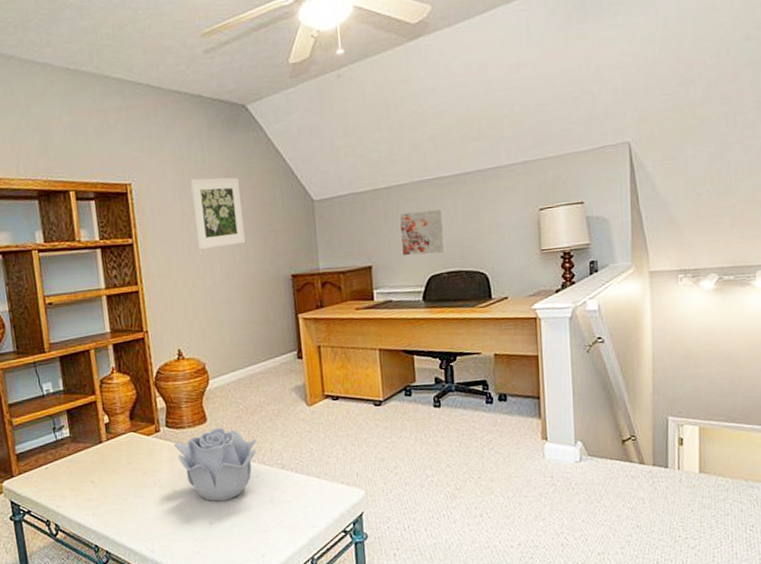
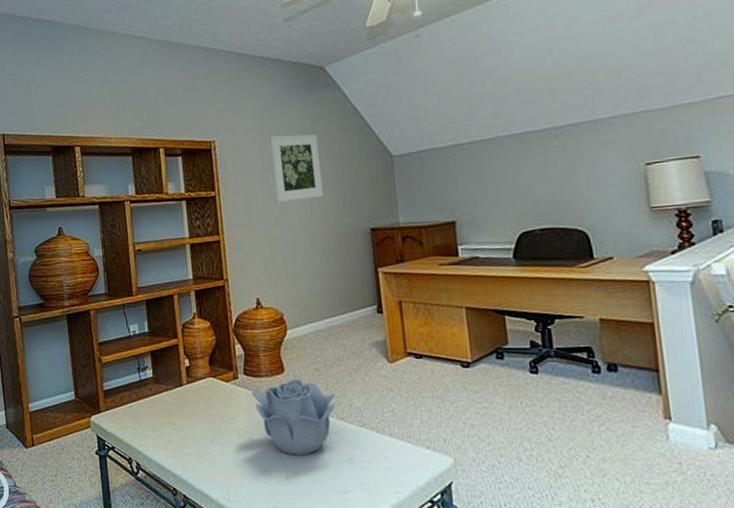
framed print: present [398,208,446,256] -> none [483,163,538,212]

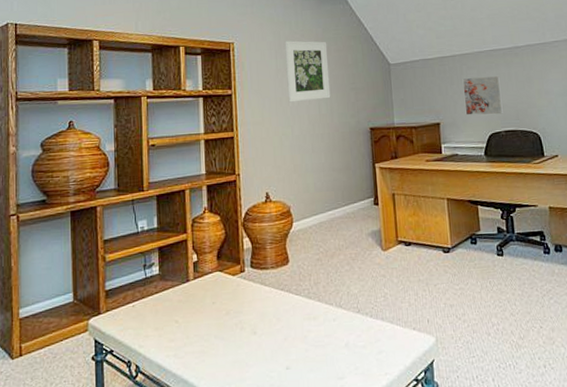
decorative bowl: present [251,379,336,455] -> none [256,269,336,346]
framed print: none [483,163,538,212] -> present [462,75,503,116]

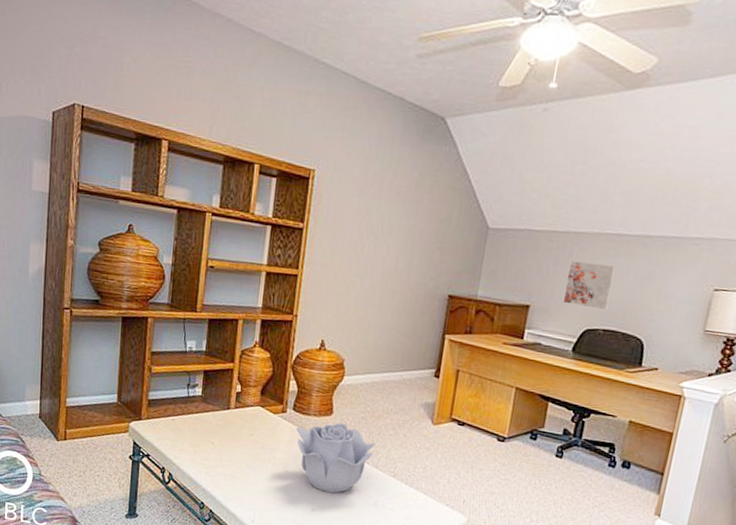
decorative bowl: none [256,269,336,346] -> present [296,423,376,494]
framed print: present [284,40,331,103] -> none [364,179,421,254]

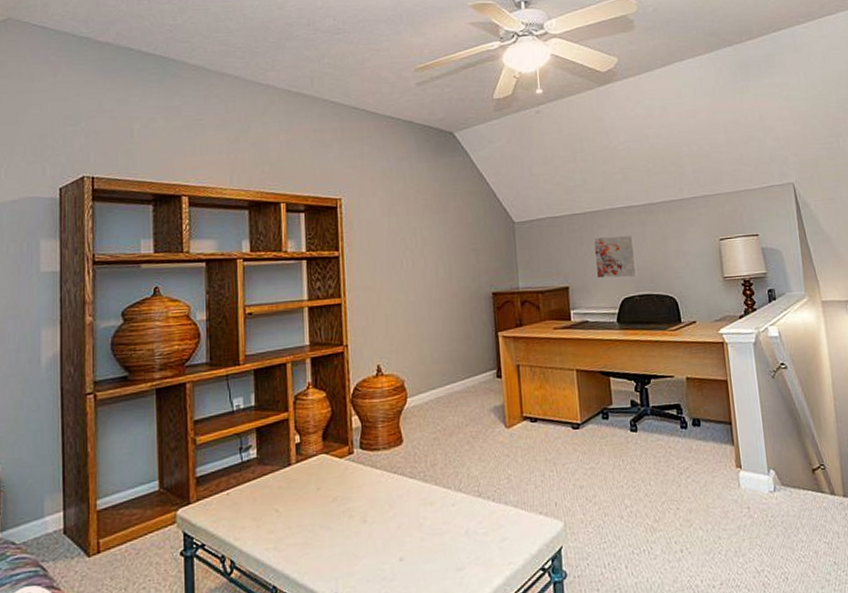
decorative bowl: present [296,423,376,494] -> none [366,450,454,534]

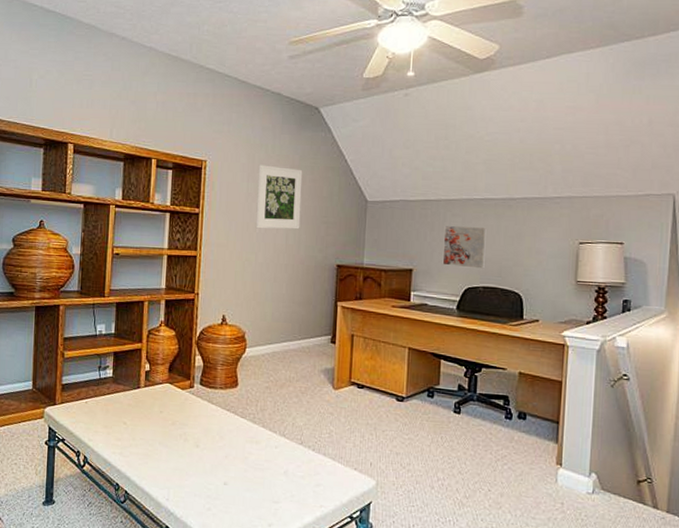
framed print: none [398,196,449,265] -> present [255,165,303,230]

